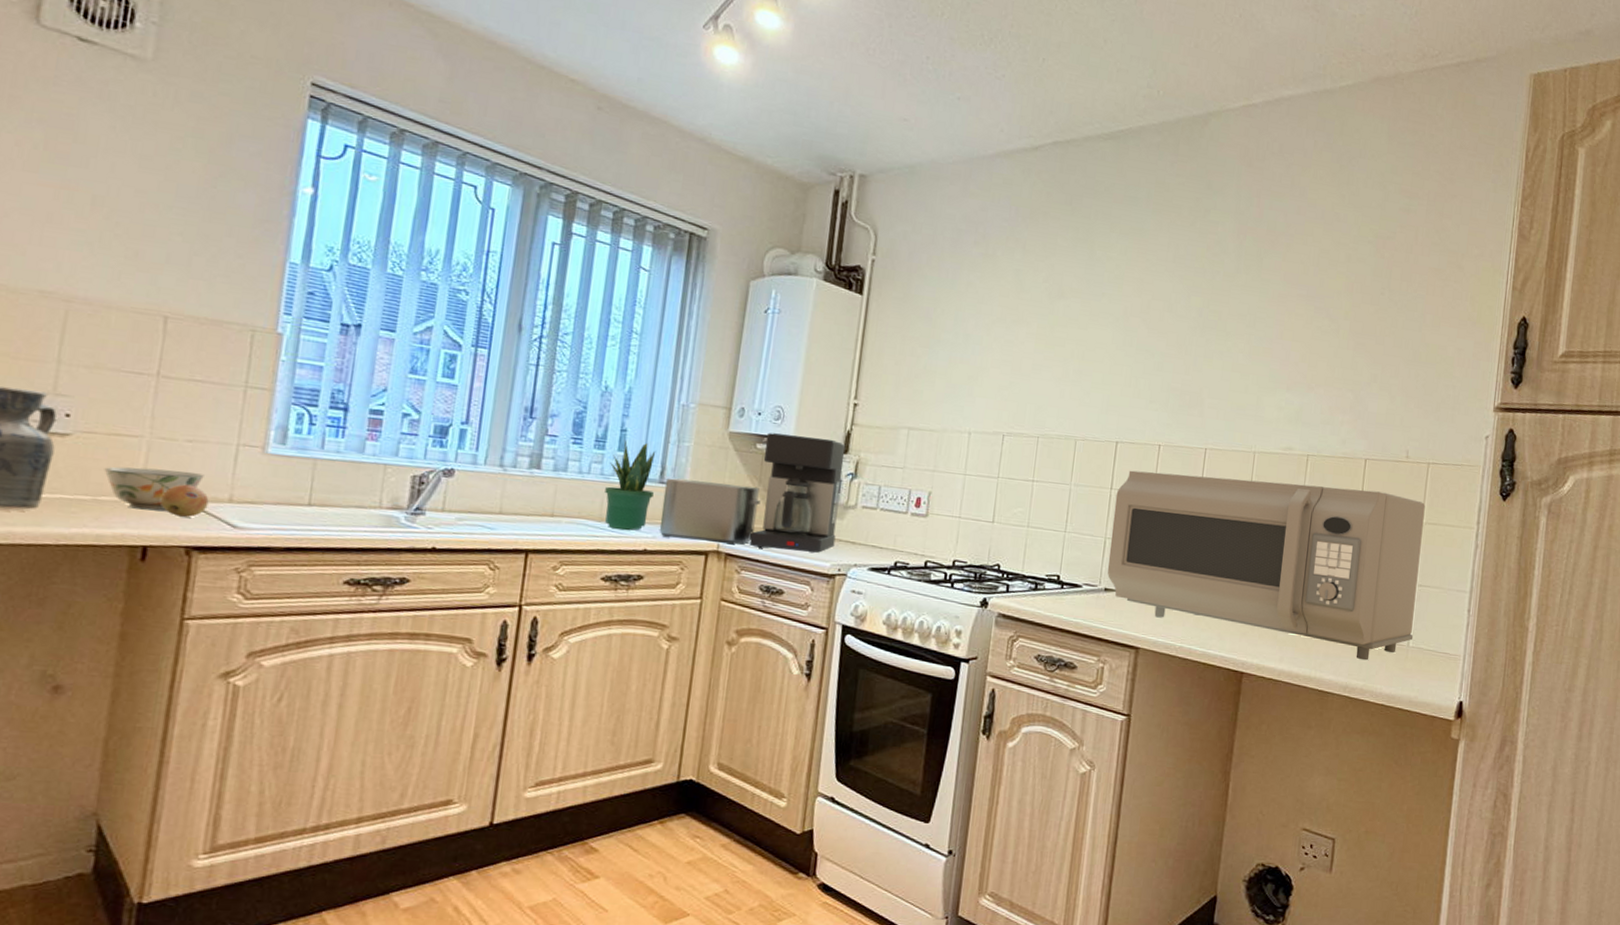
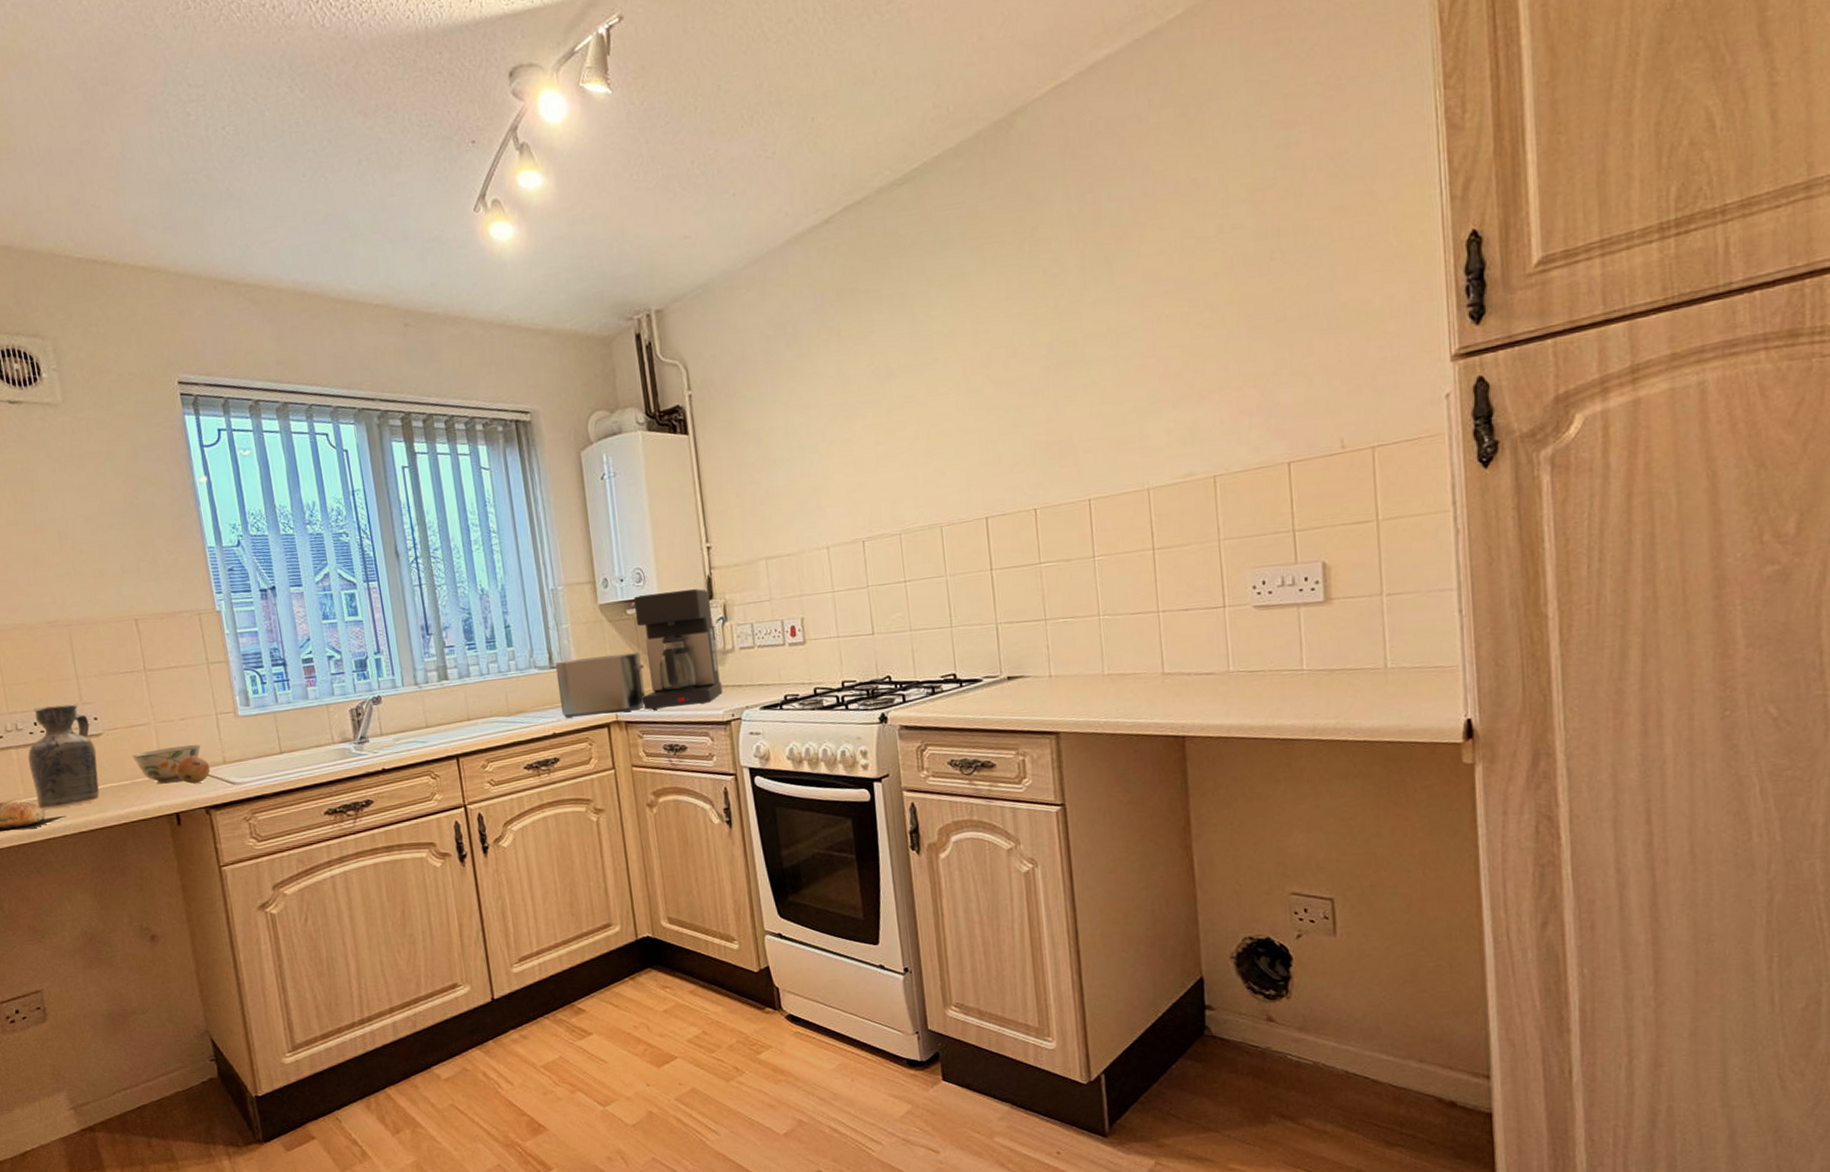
planter: present [605,440,656,531] -> none [504,634,549,720]
microwave: present [1107,470,1425,661] -> none [998,495,1391,696]

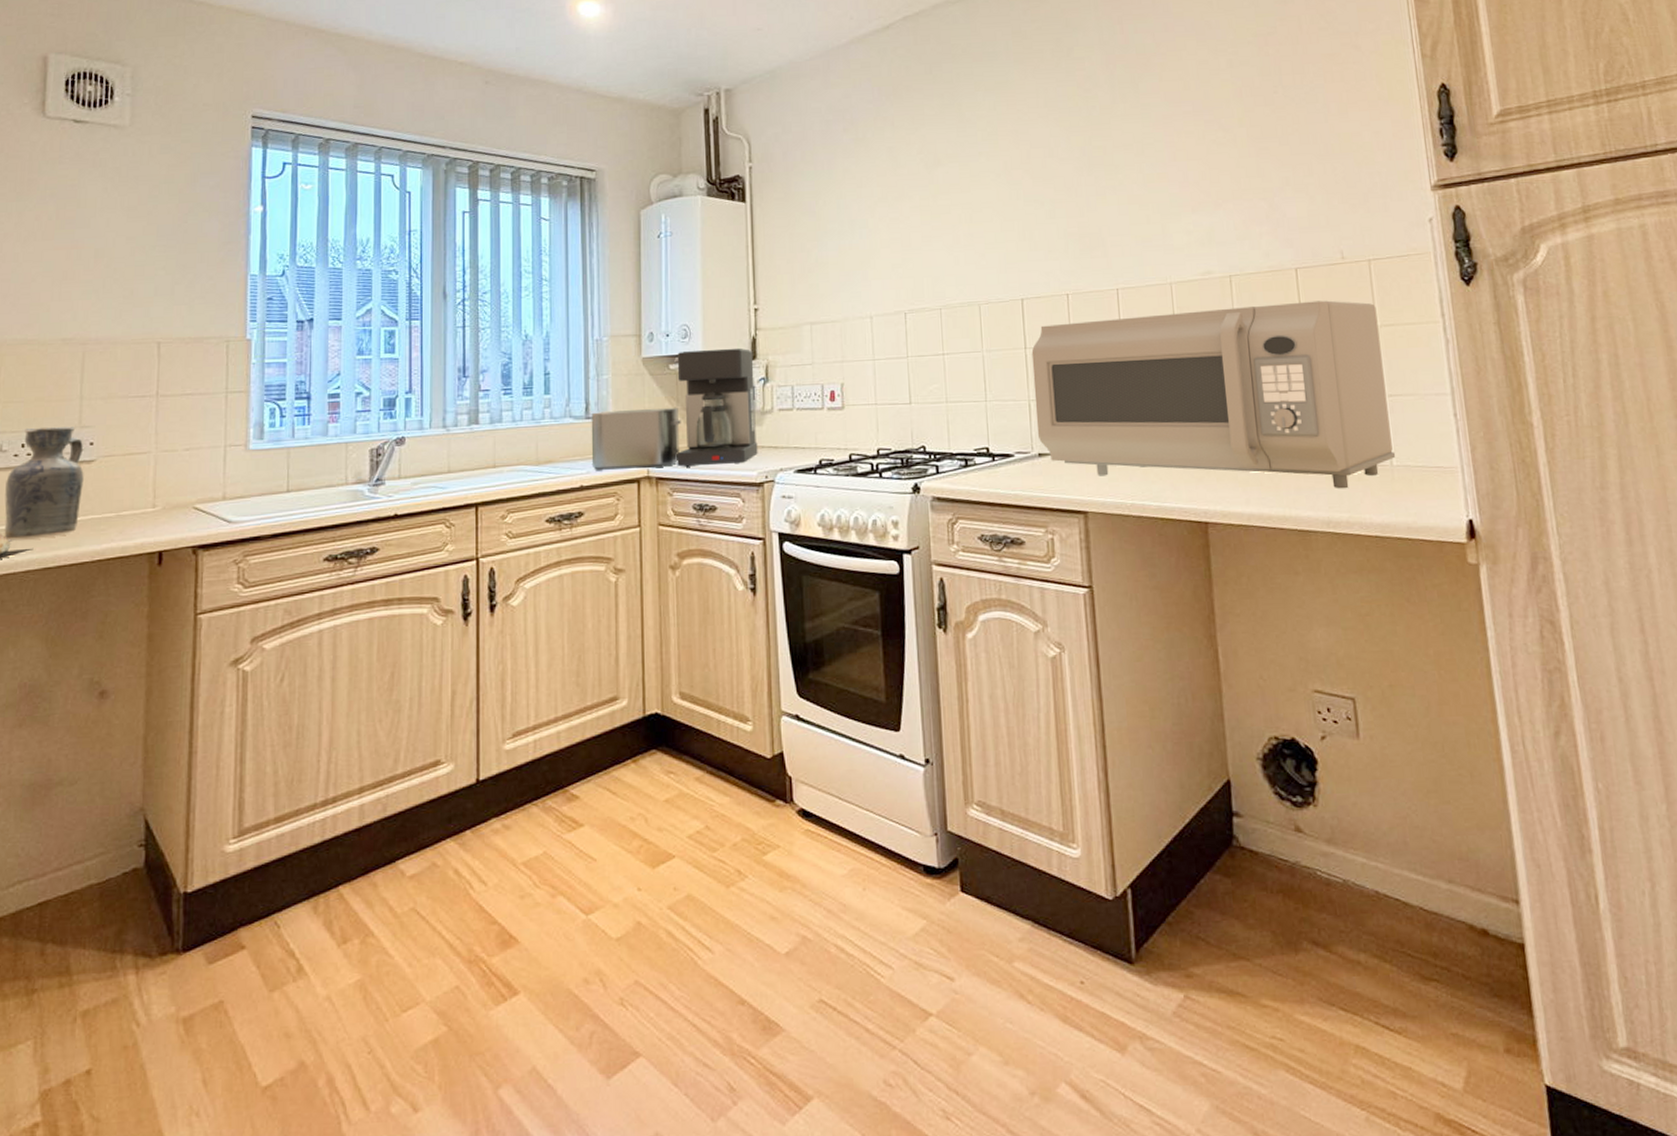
soup bowl: present [132,744,201,784] -> none [123,477,201,519]
fruit: present [176,755,210,784] -> none [168,489,207,521]
microwave: none [998,495,1391,696] -> present [1031,300,1396,489]

